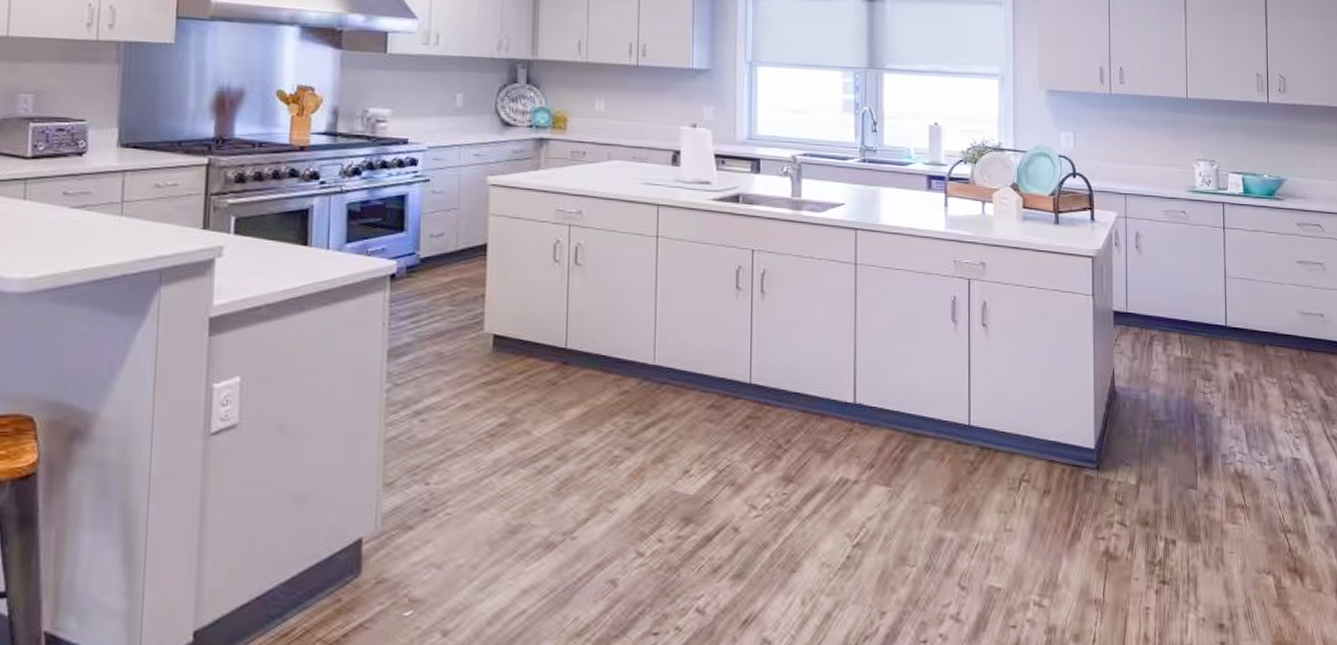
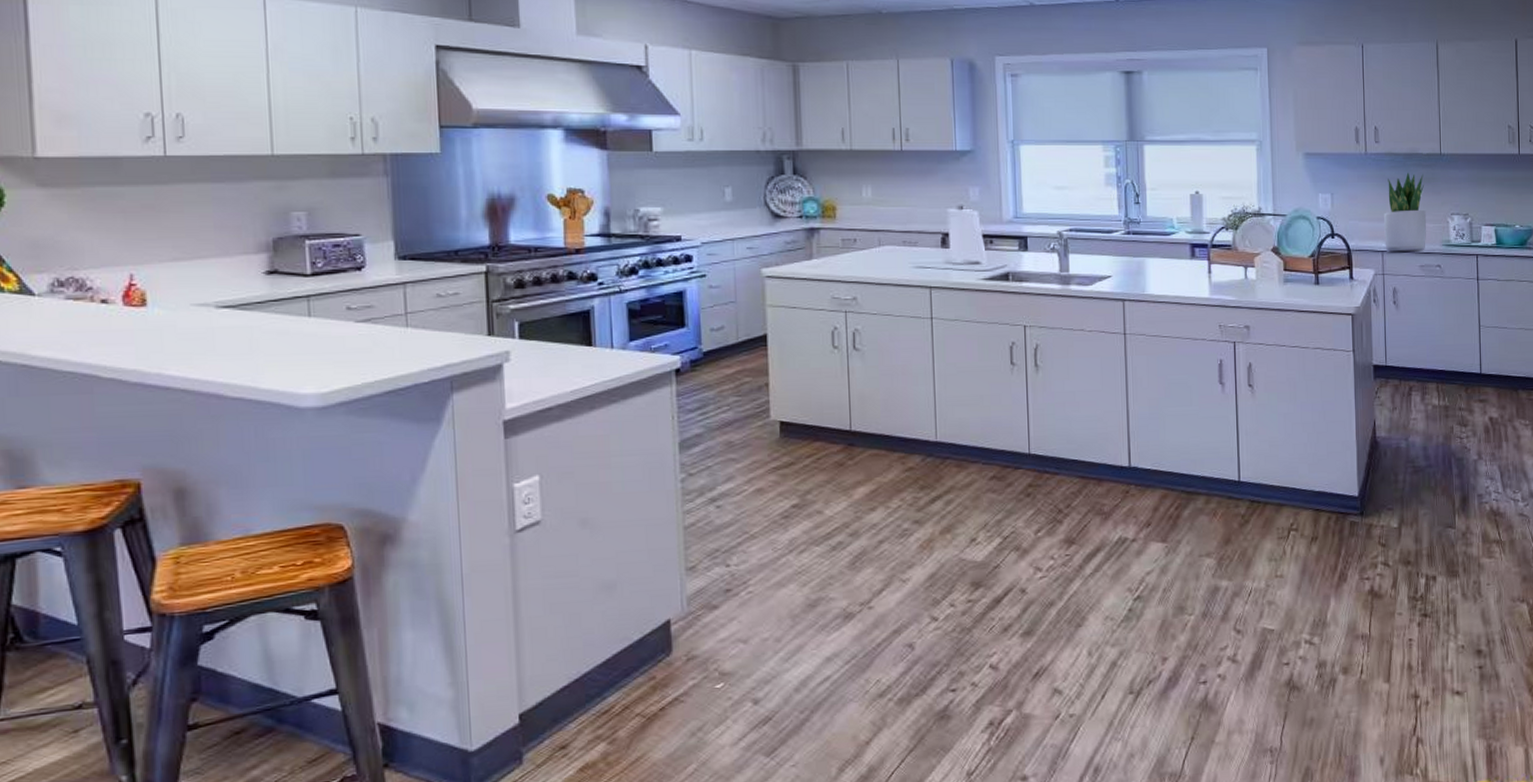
planter: none [1128,115,1172,197] -> present [1384,172,1427,253]

